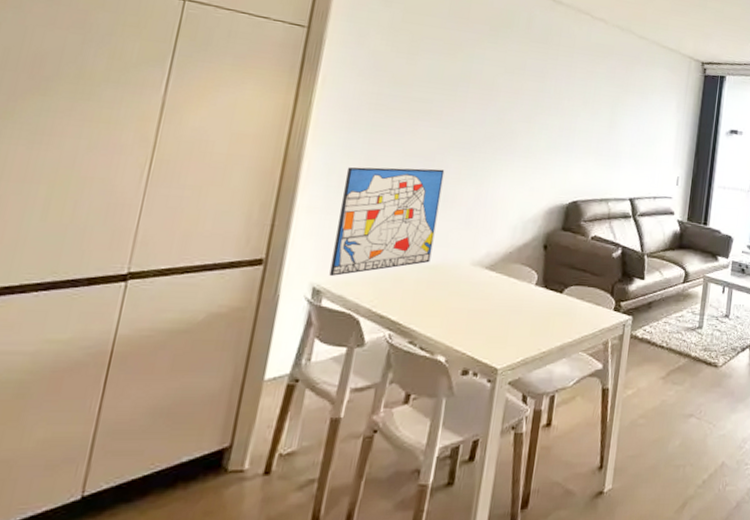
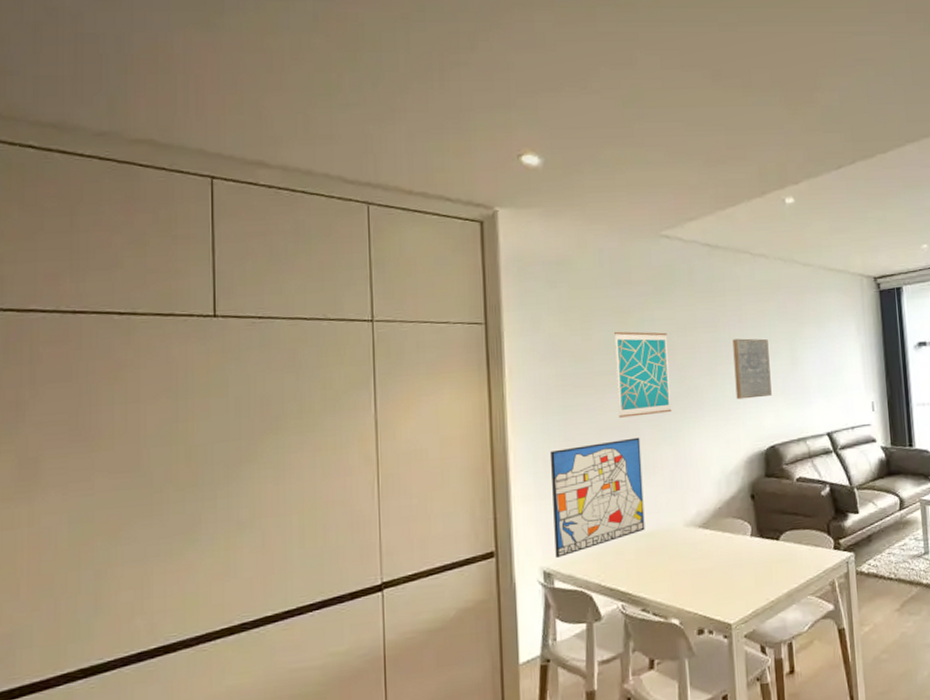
wall art: none [427,62,494,151] -> present [614,331,672,418]
wall art: none [549,92,591,153] -> present [732,338,772,400]

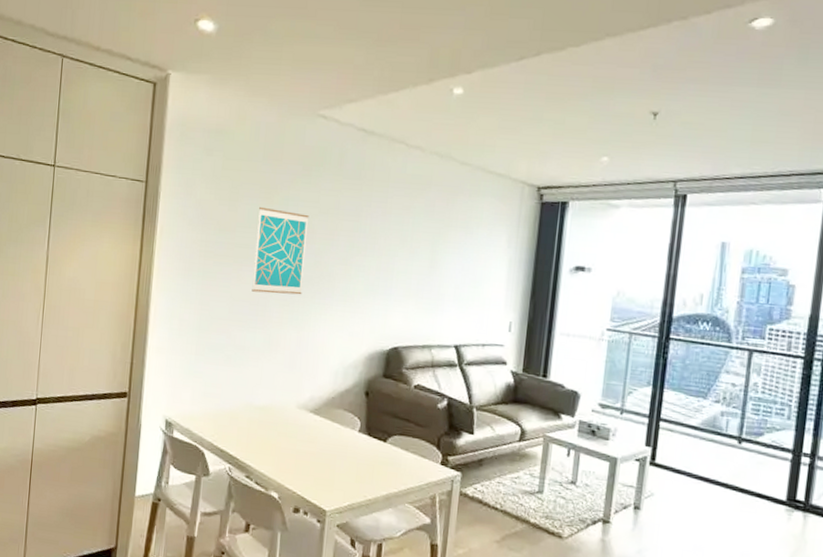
wall art: present [549,437,645,558] -> none [178,311,268,411]
wall art: present [732,338,772,400] -> none [367,231,409,296]

